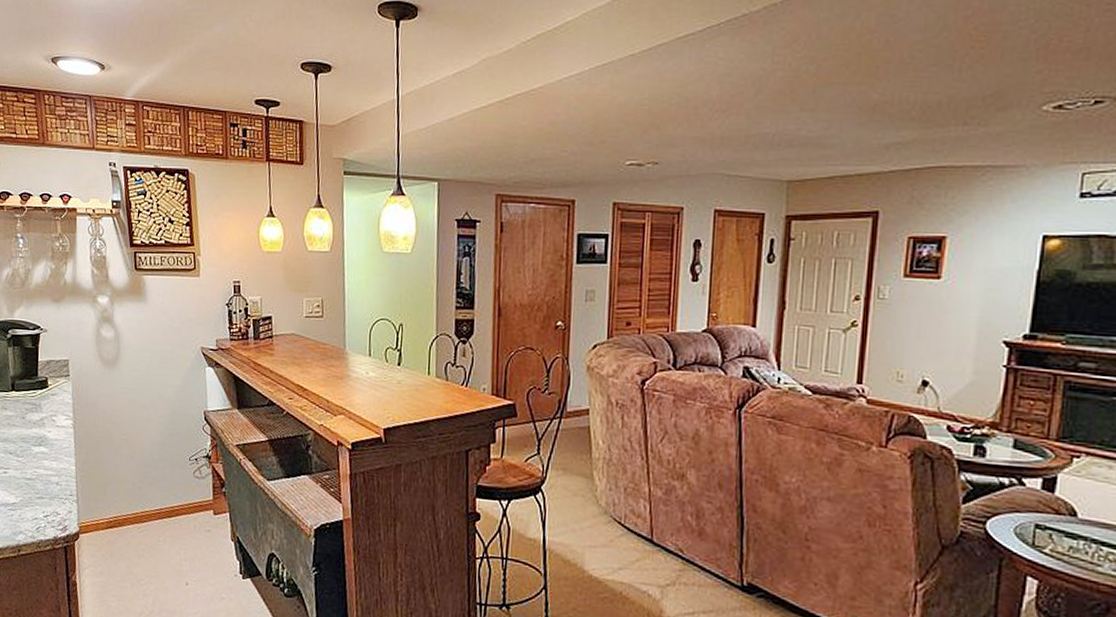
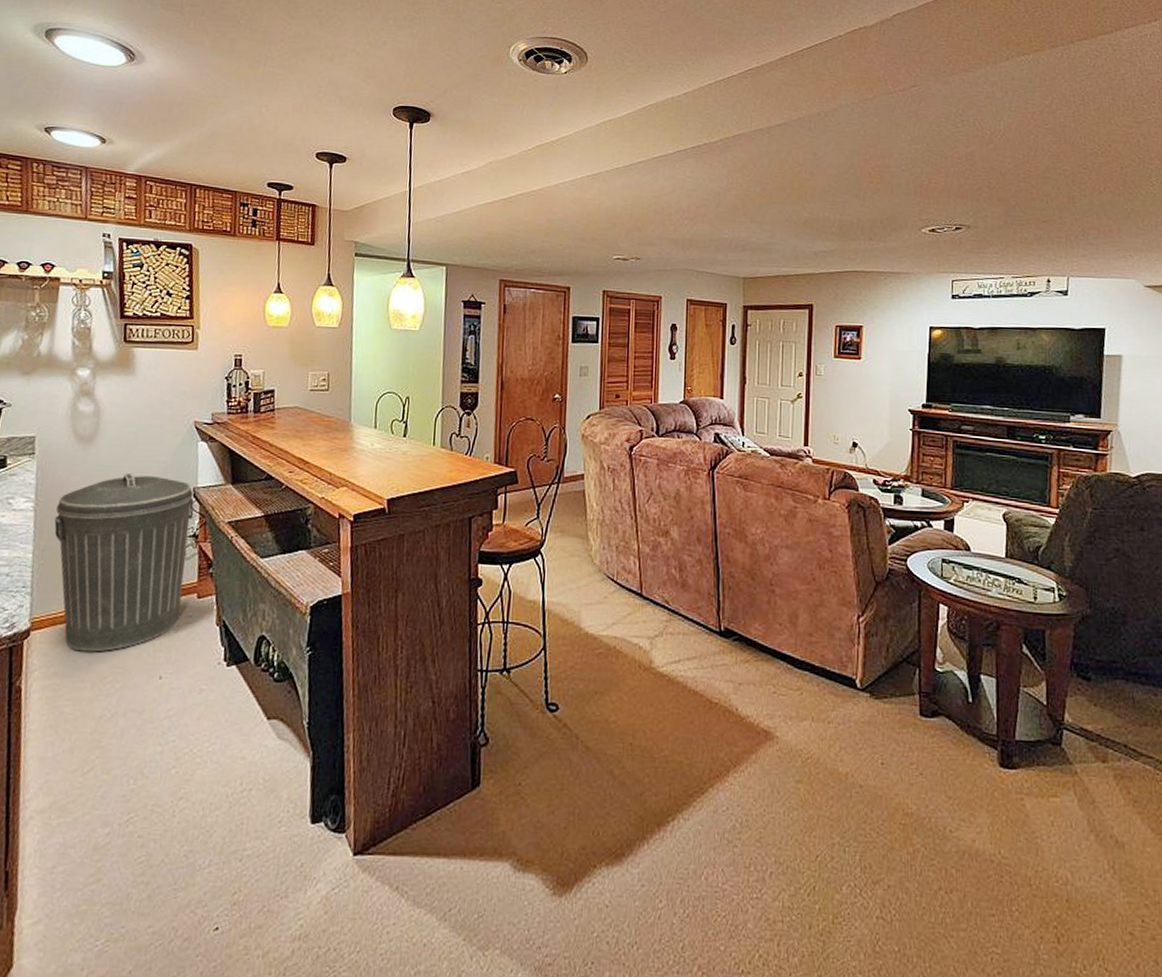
trash can: none [89,396,206,557] -> present [53,474,194,652]

